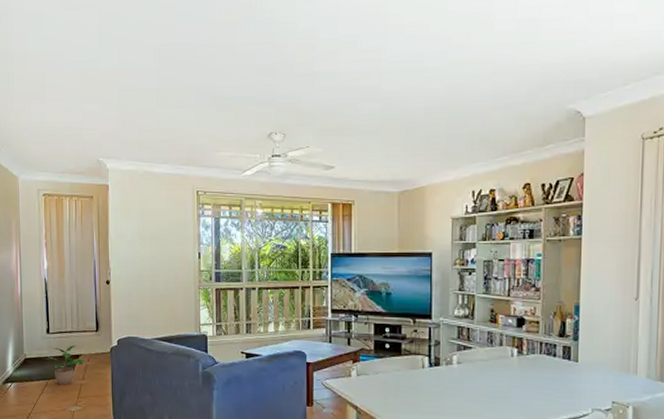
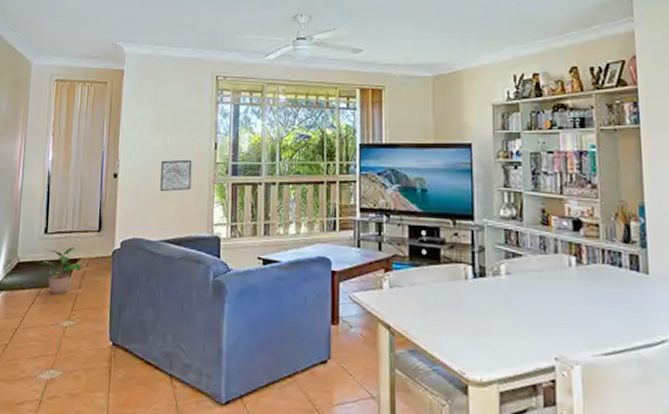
wall art: none [150,267,179,296] -> present [160,159,192,191]

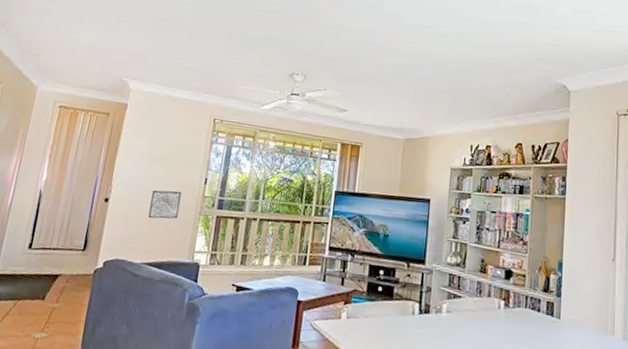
potted plant: present [39,247,84,295] -> none [19,263,64,308]

